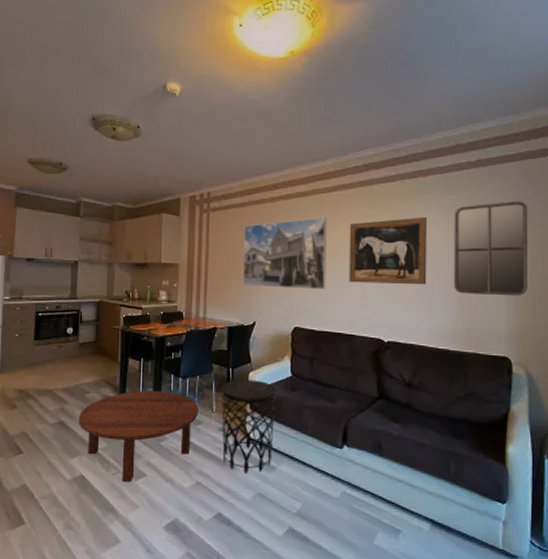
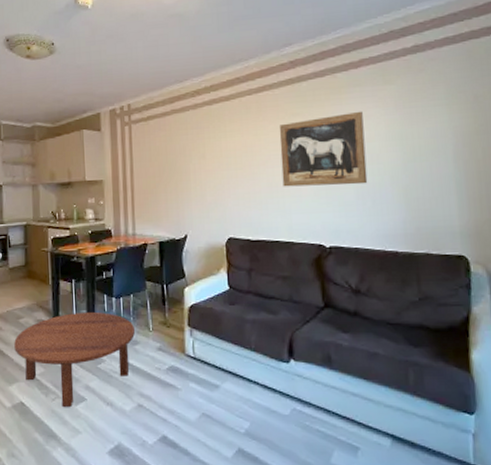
side table: present [222,379,277,473] -> none [157,295,215,393]
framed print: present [243,217,327,290] -> none [168,120,259,199]
home mirror: present [454,201,529,296] -> none [392,85,481,191]

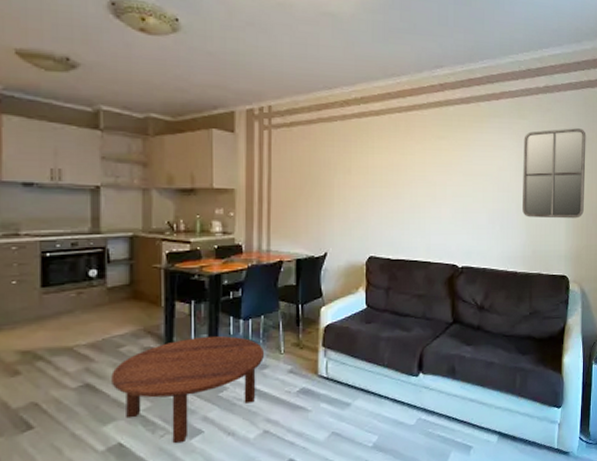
wall art: present [279,111,368,187] -> none [424,141,499,210]
home mirror: none [392,85,481,191] -> present [522,128,586,219]

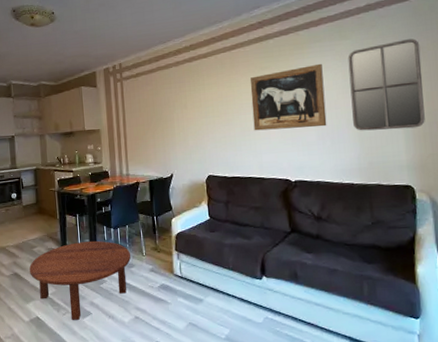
wall art: none [424,141,499,210] -> present [250,63,327,131]

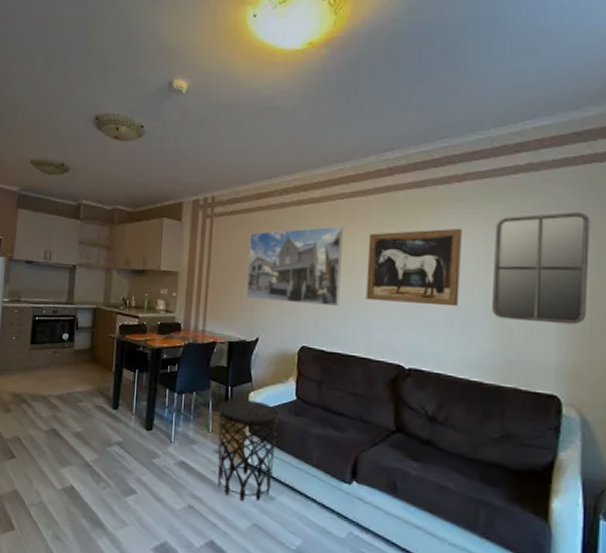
coffee table: present [29,240,131,320] -> none [70,403,195,498]
side table: none [149,225,199,306] -> present [218,399,280,502]
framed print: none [154,74,234,143] -> present [247,226,343,307]

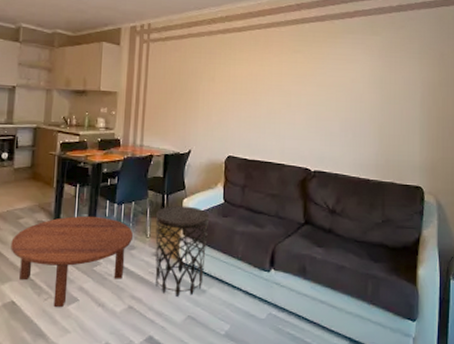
coffee table: none [70,403,195,498] -> present [11,216,134,307]
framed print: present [247,226,343,307] -> none [180,52,261,121]
wall art: present [366,228,462,307] -> none [280,55,352,119]
home mirror: present [492,212,590,325] -> none [375,44,441,131]

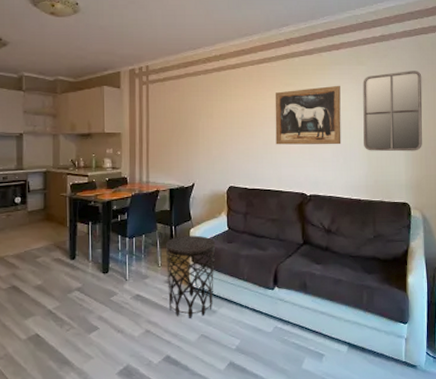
coffee table: present [11,216,134,307] -> none [31,250,146,336]
wall art: none [280,55,352,119] -> present [275,85,341,145]
home mirror: none [375,44,441,131] -> present [363,71,423,152]

